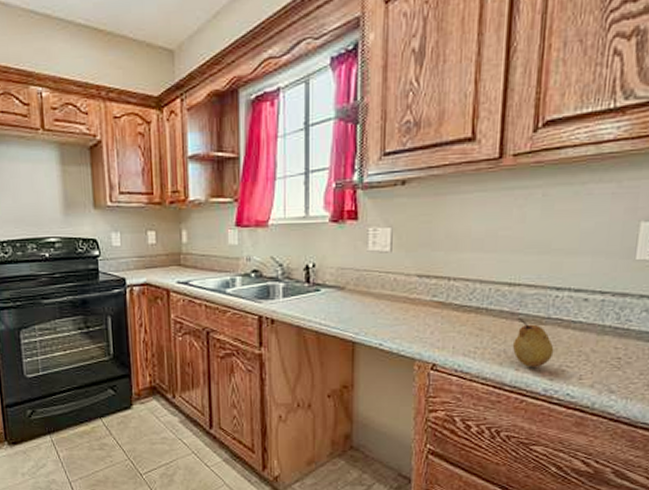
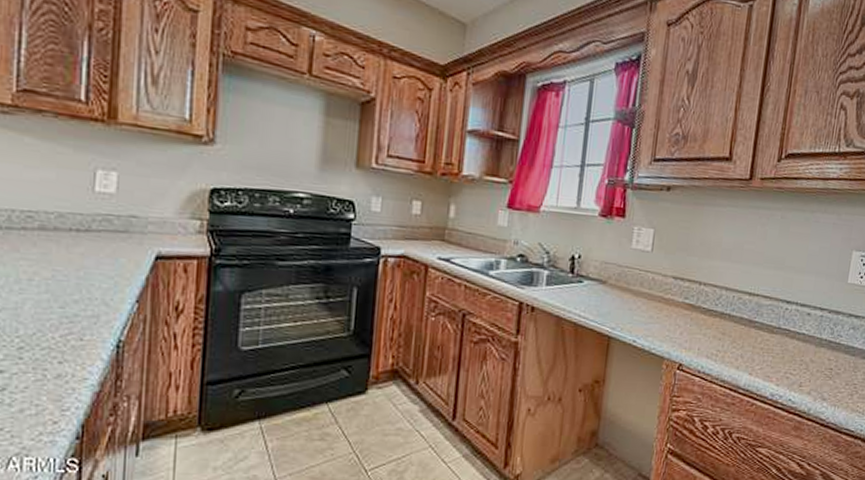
fruit: present [512,318,554,367] -> none [748,326,782,373]

